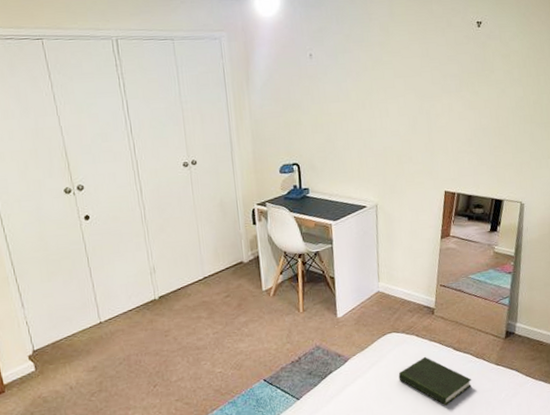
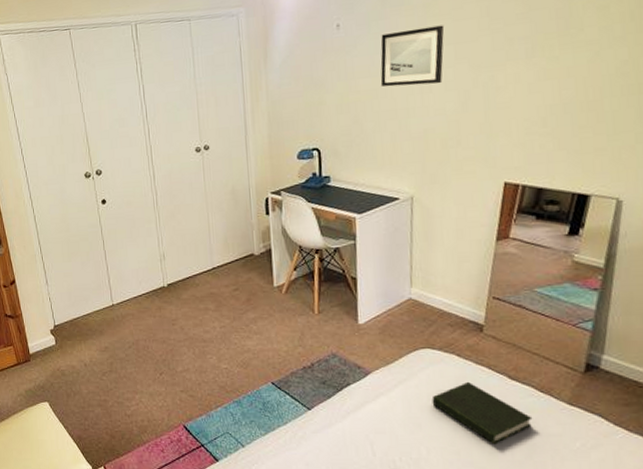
wall art: none [347,61,396,111] -> present [380,25,445,87]

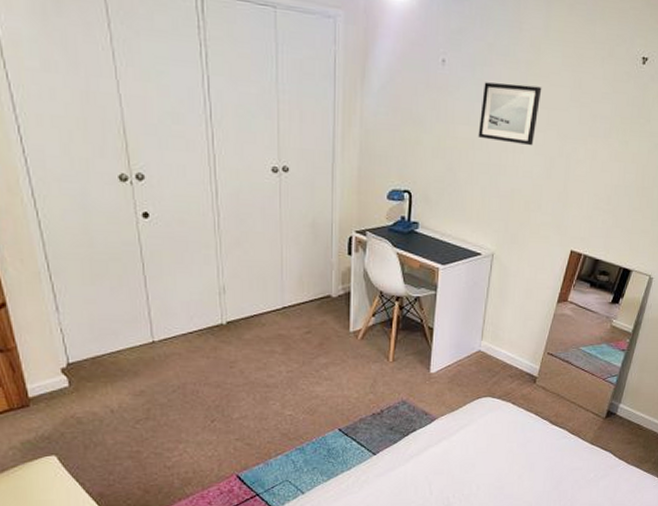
book: present [432,381,533,445] -> none [486,426,563,479]

